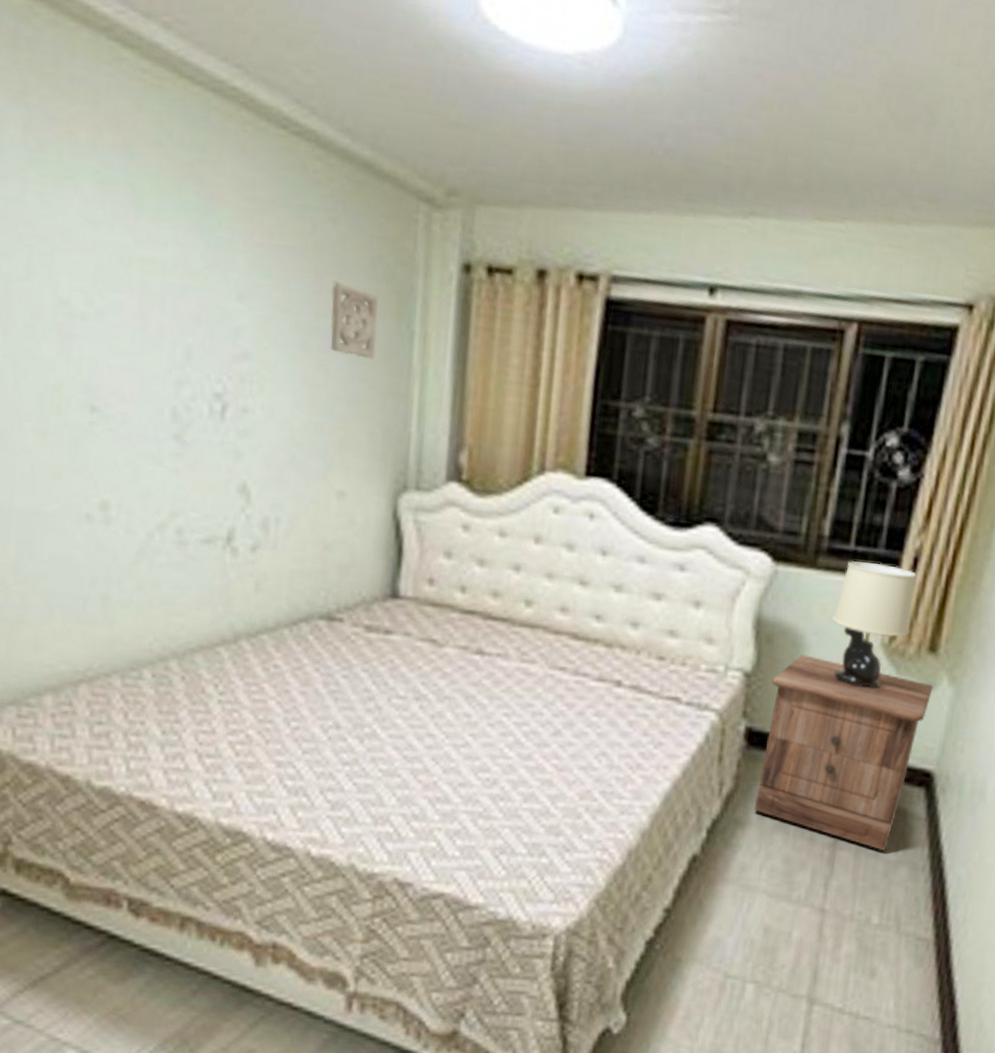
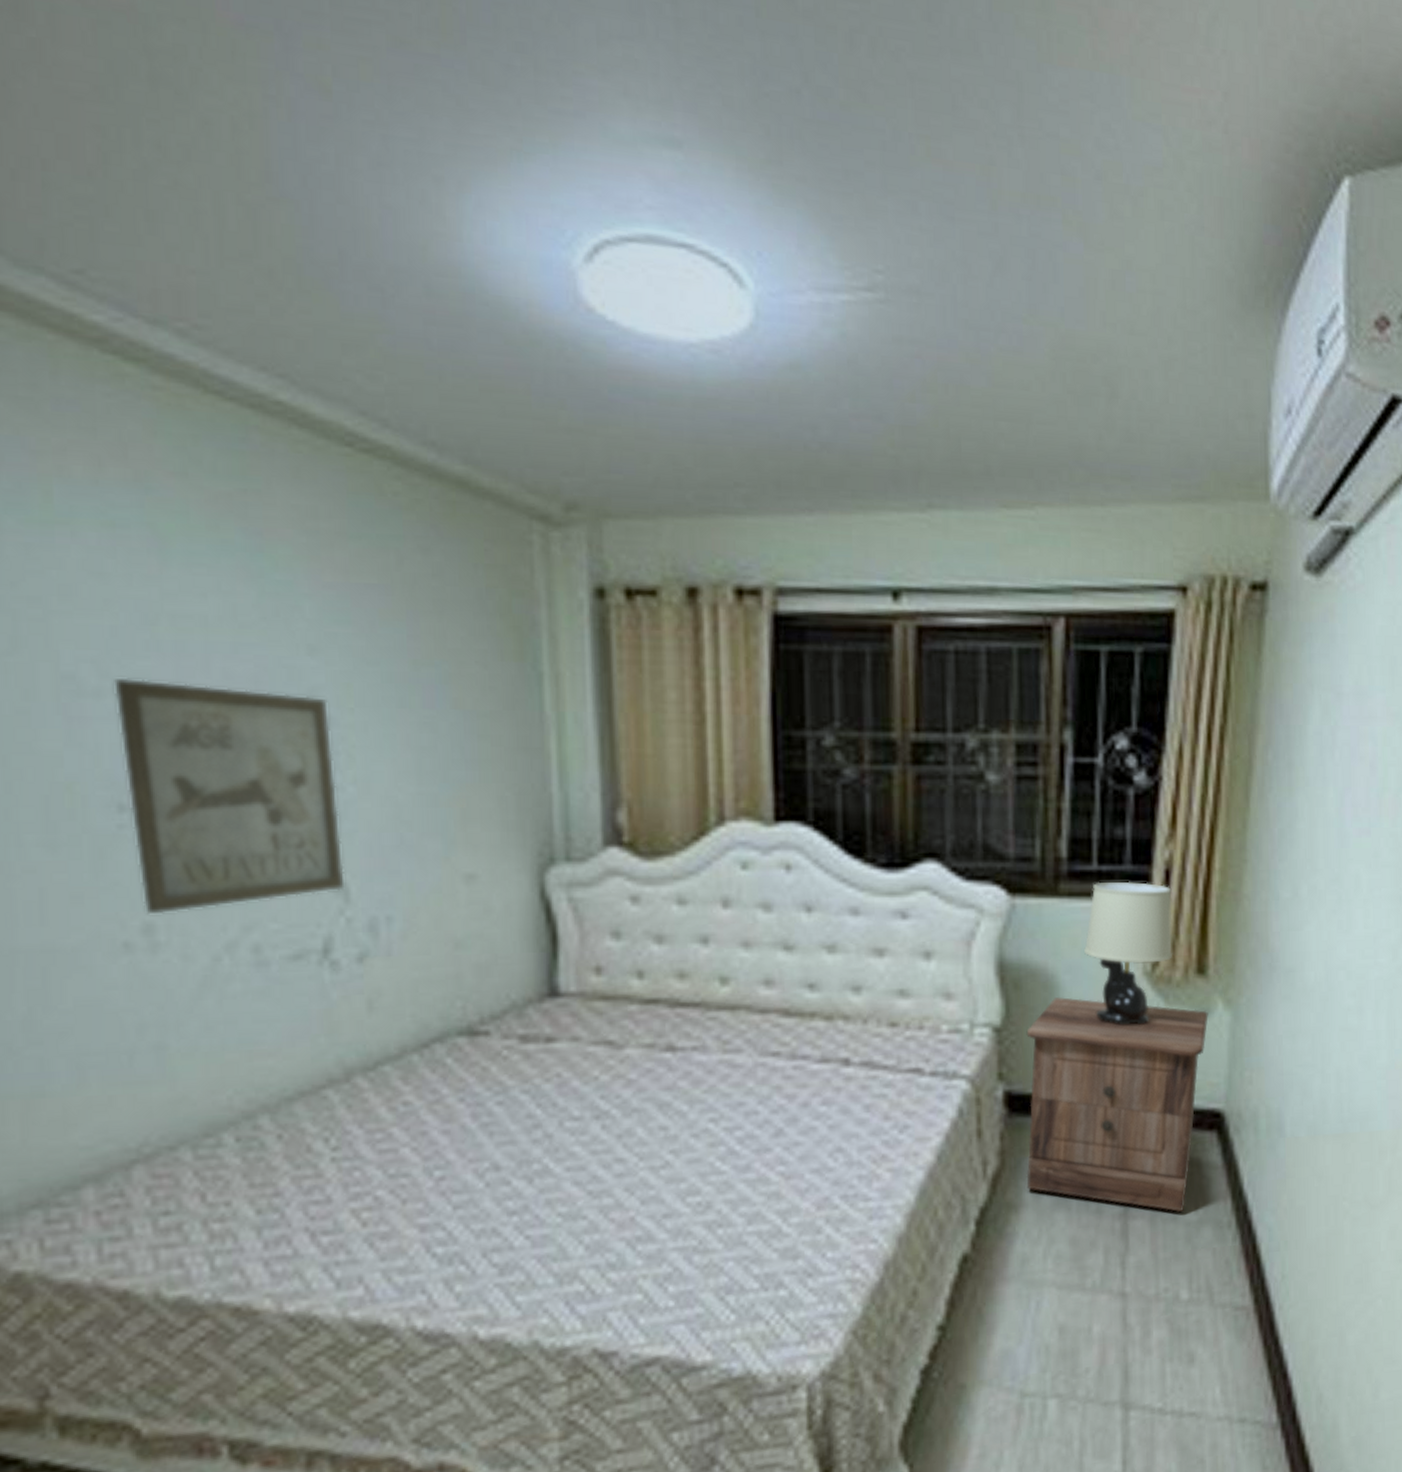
wall art: none [94,306,249,496] -> present [112,677,346,915]
wall ornament: present [331,281,379,359] -> none [430,621,496,710]

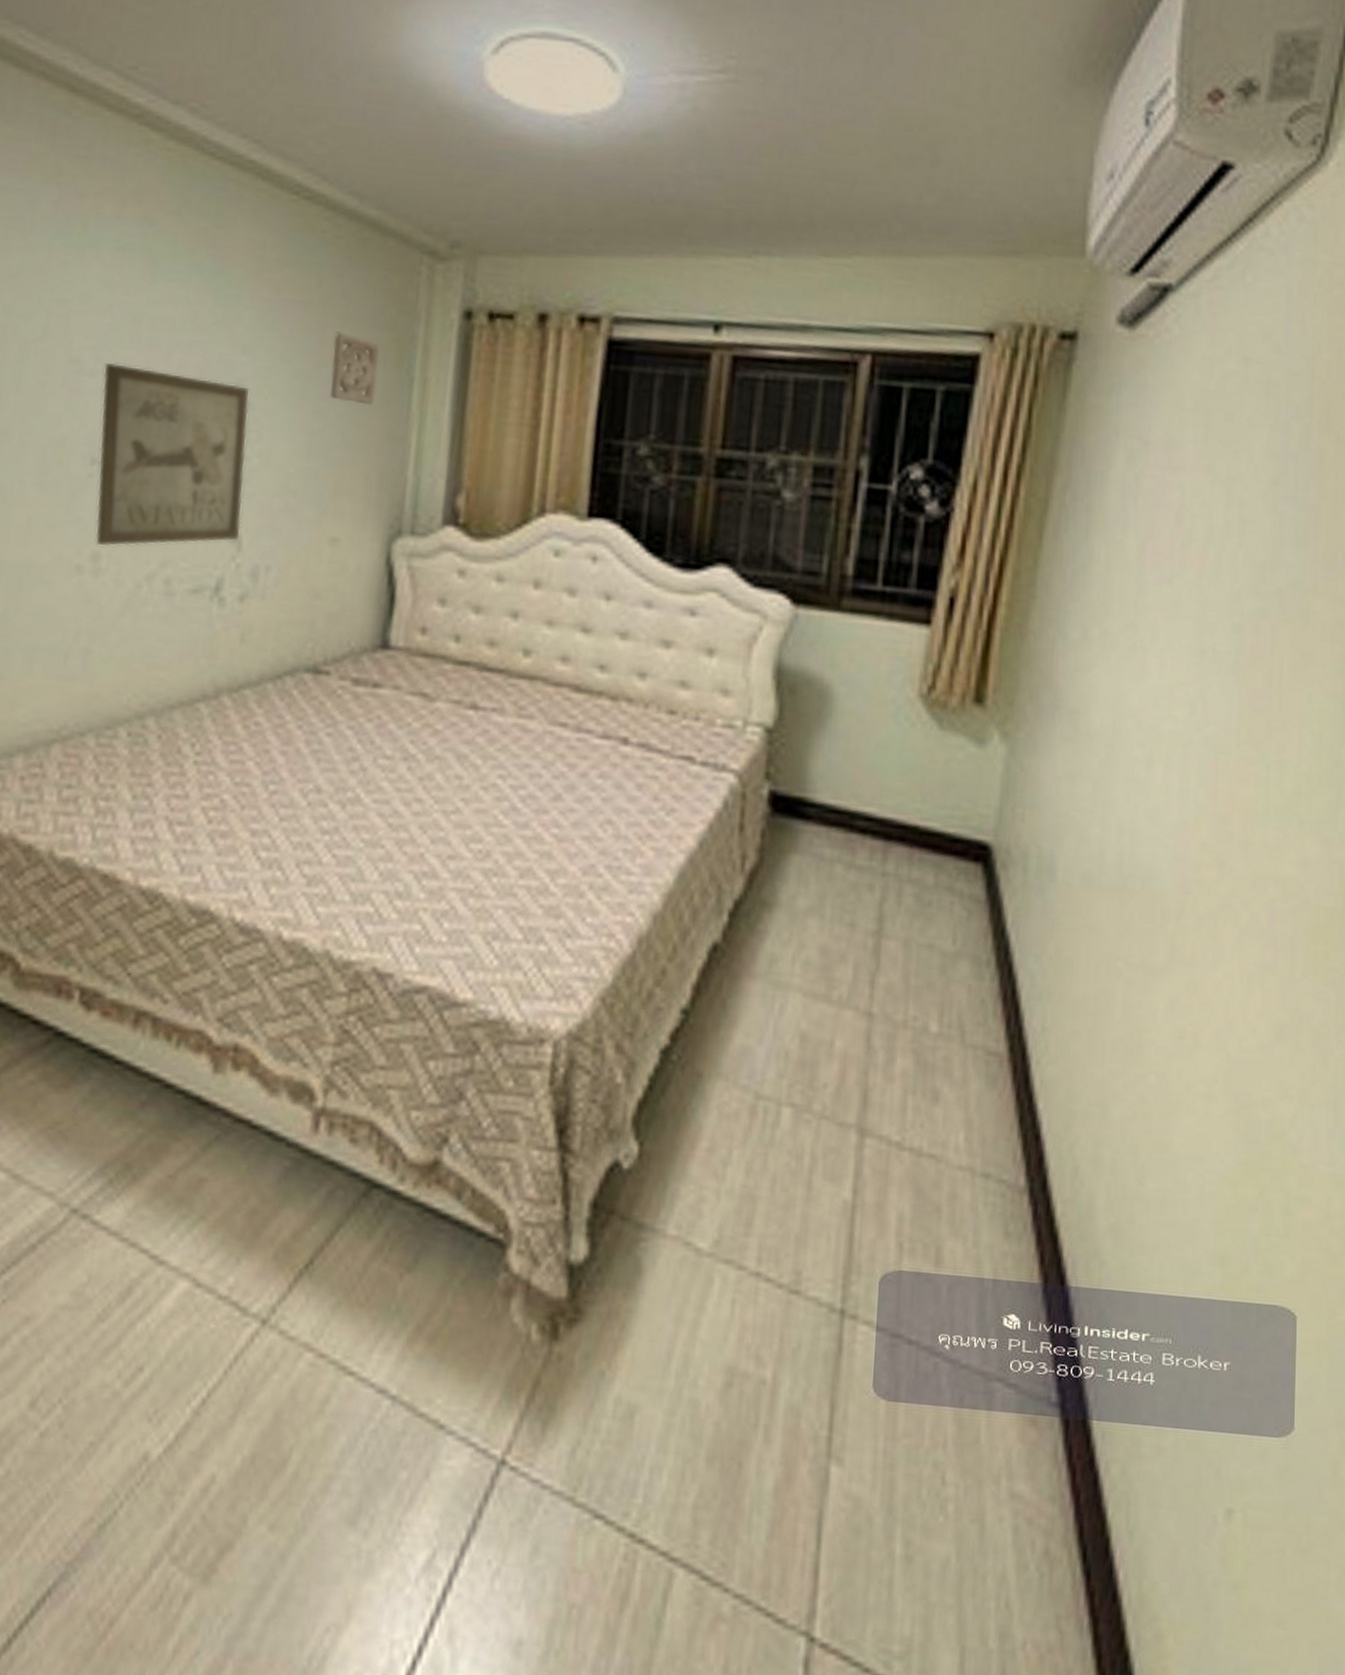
wall ornament: none [430,621,496,710] -> present [330,331,381,405]
nightstand: present [1026,996,1209,1213] -> none [782,706,983,941]
table lamp: present [1084,881,1173,1024] -> none [861,602,955,744]

